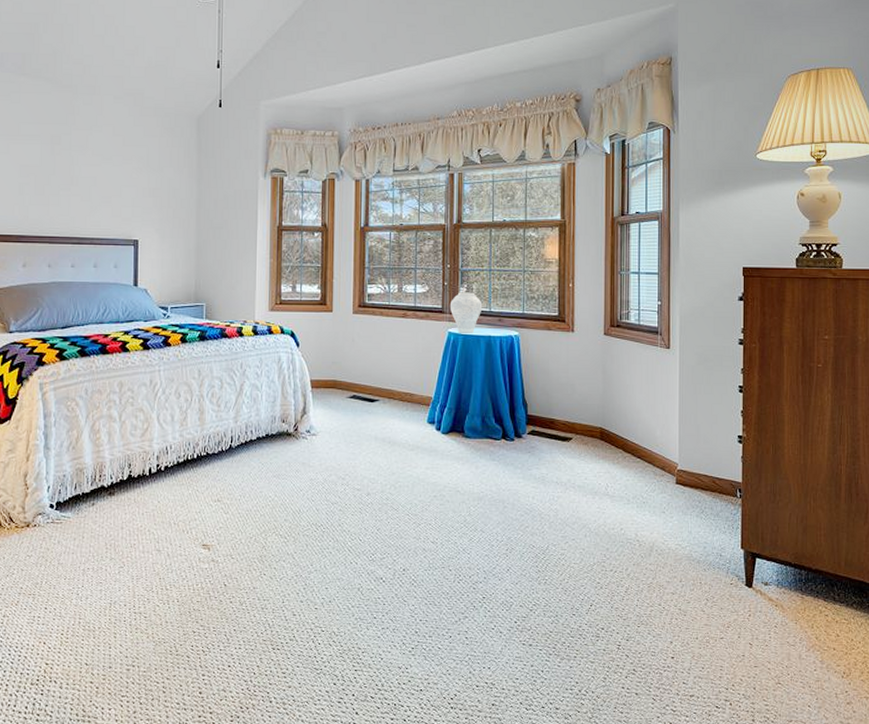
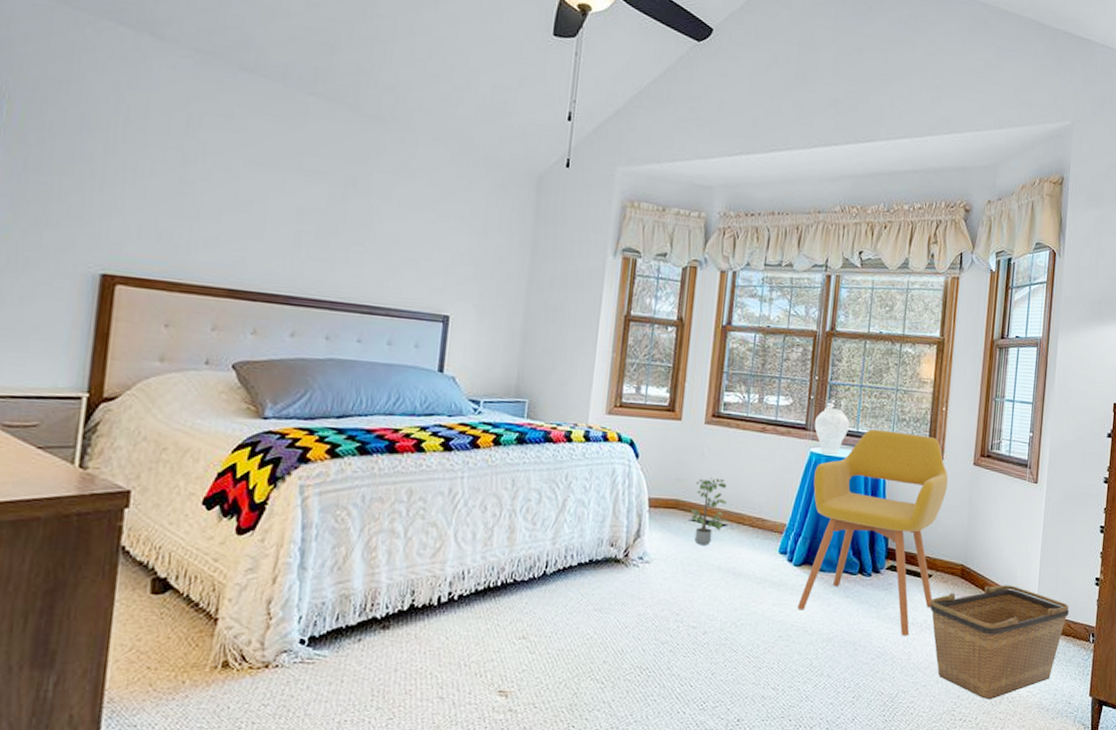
potted plant: none [348,360,381,419] -> present [691,477,729,545]
armchair: none [448,309,580,494] -> present [797,429,948,636]
bicycle basket: none [572,445,712,553] -> present [930,585,1069,700]

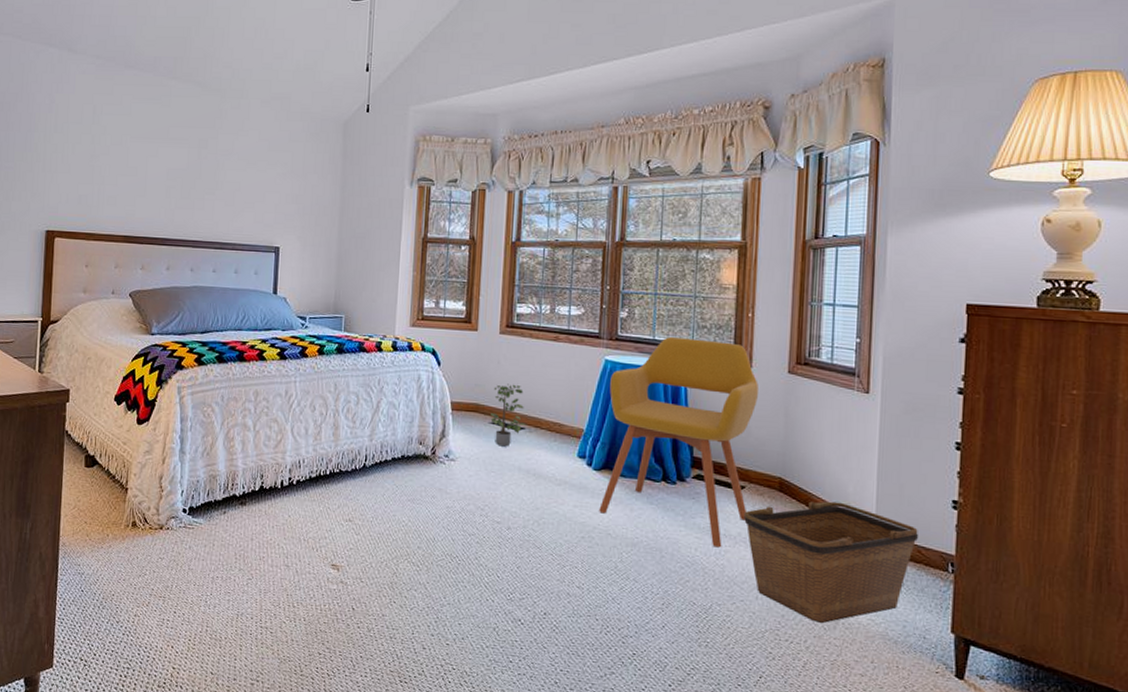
vase: present [814,408,850,456] -> none [607,316,646,364]

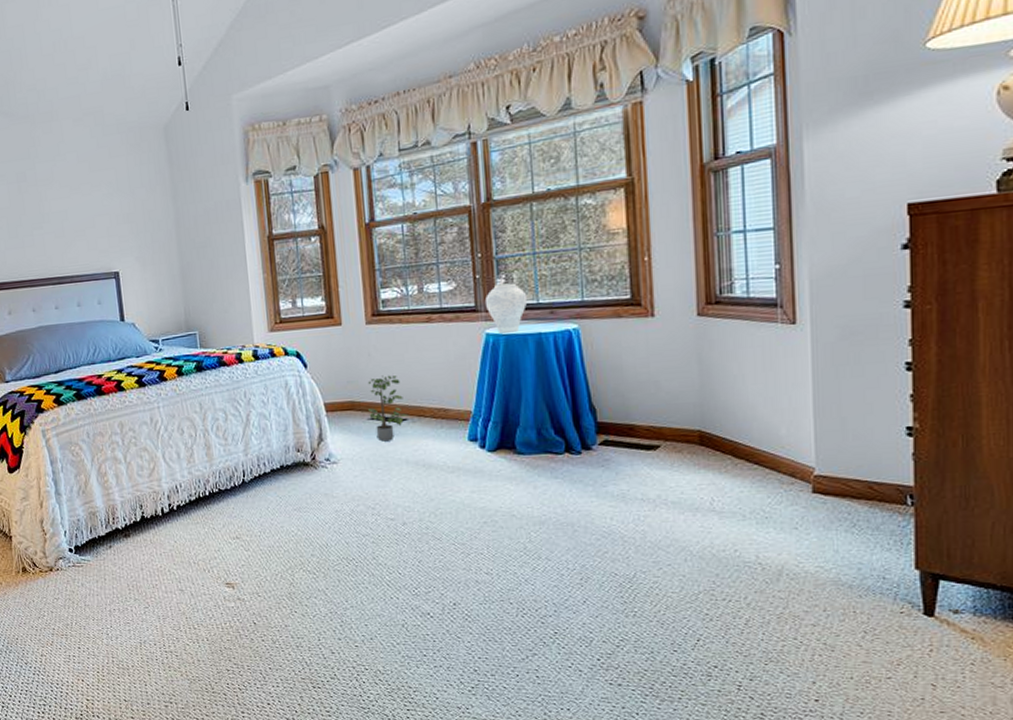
armchair: present [599,337,758,548] -> none [494,293,665,514]
vase: none [607,316,646,364] -> present [484,282,528,335]
bicycle basket: present [744,501,918,624] -> none [662,447,868,578]

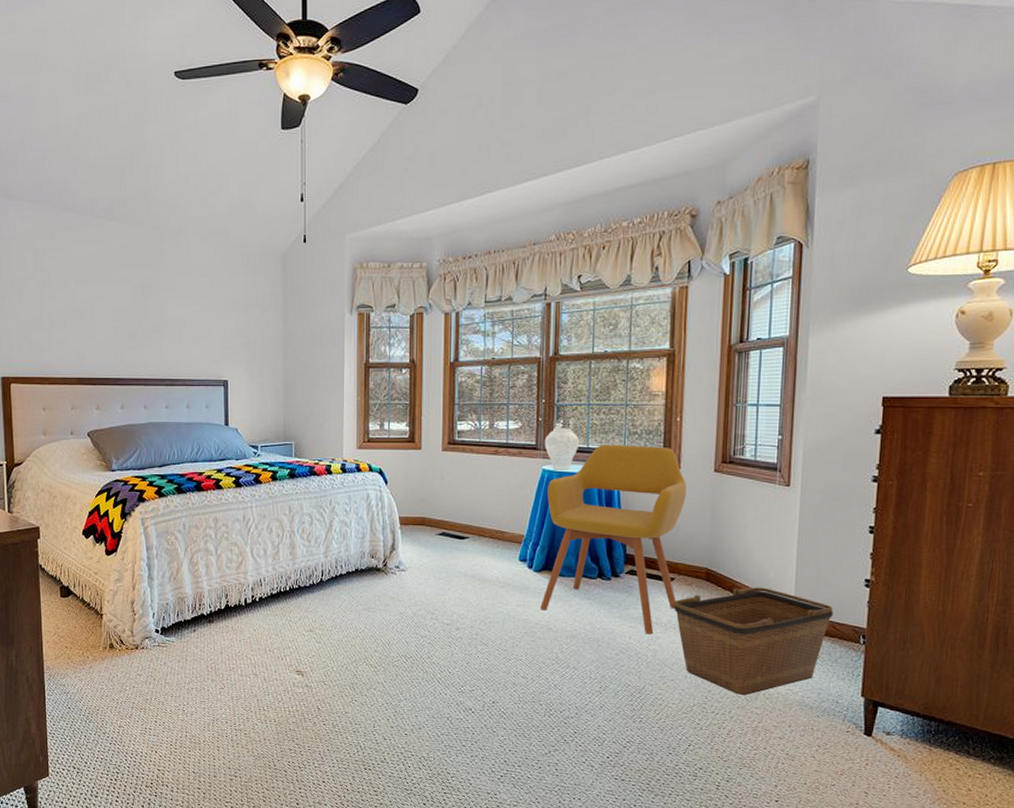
potted plant: present [367,375,409,442] -> none [437,497,471,555]
armchair: none [494,293,665,514] -> present [540,445,686,635]
bicycle basket: none [662,447,868,578] -> present [674,587,833,696]

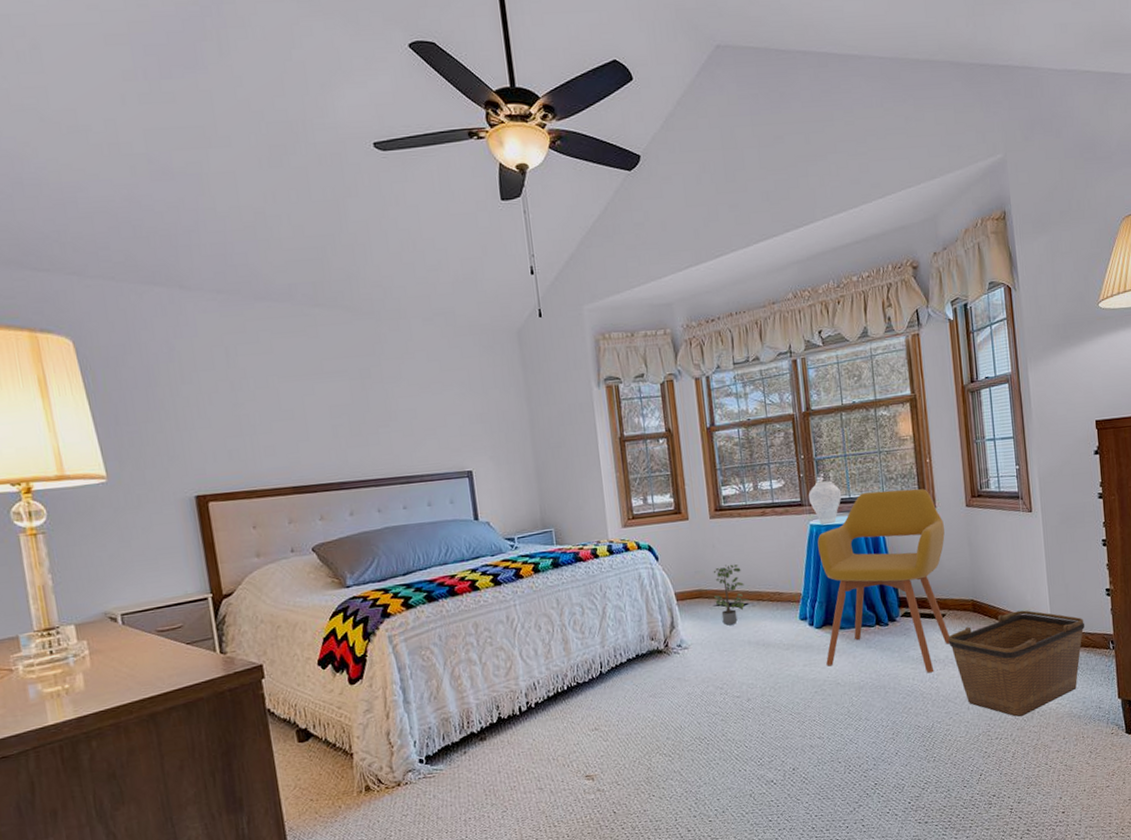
potted plant: none [437,497,471,555] -> present [713,564,750,626]

